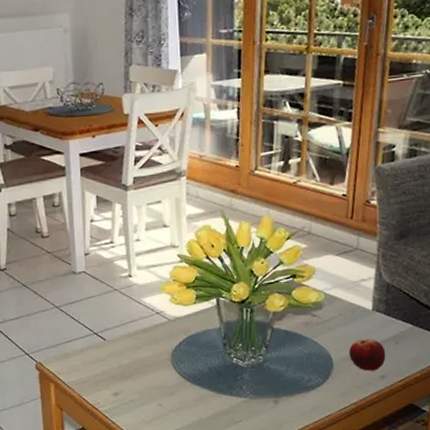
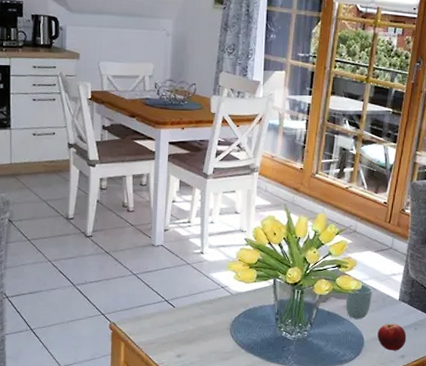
cup: none [306,295,338,337] -> present [345,284,372,319]

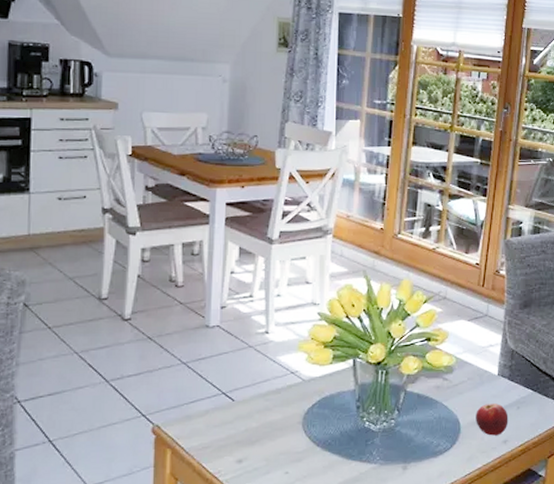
cup: present [345,284,372,319] -> none [437,359,467,401]

